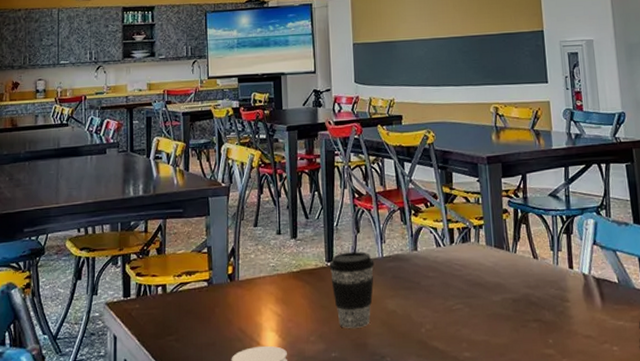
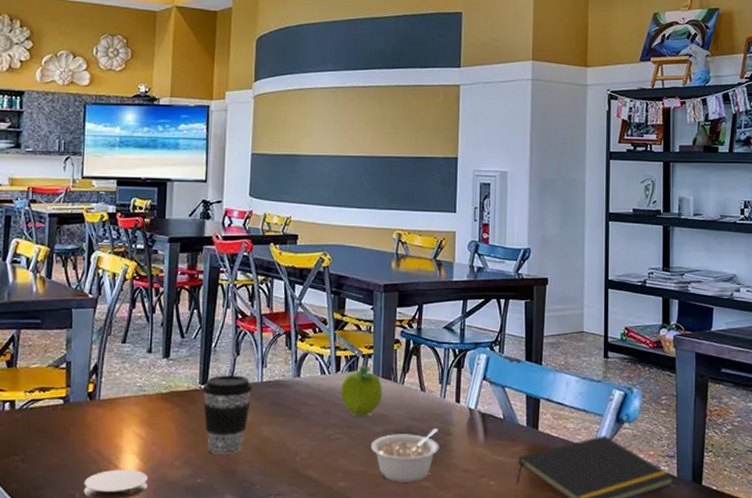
fruit: none [456,236,497,286] -> present [341,366,383,416]
legume: none [491,296,558,351] -> present [370,429,439,482]

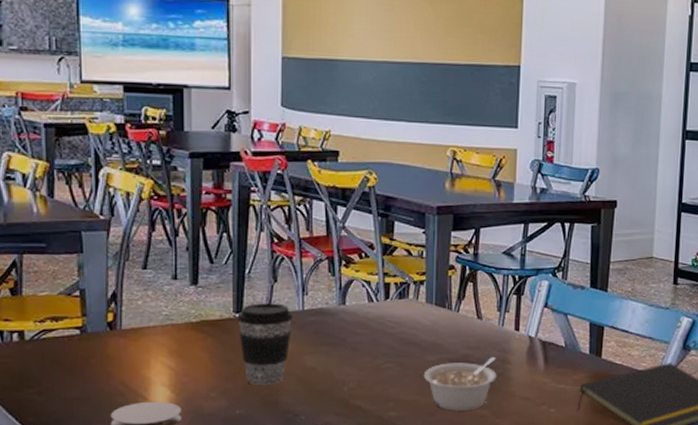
fruit: present [341,366,383,416] -> none [390,293,437,345]

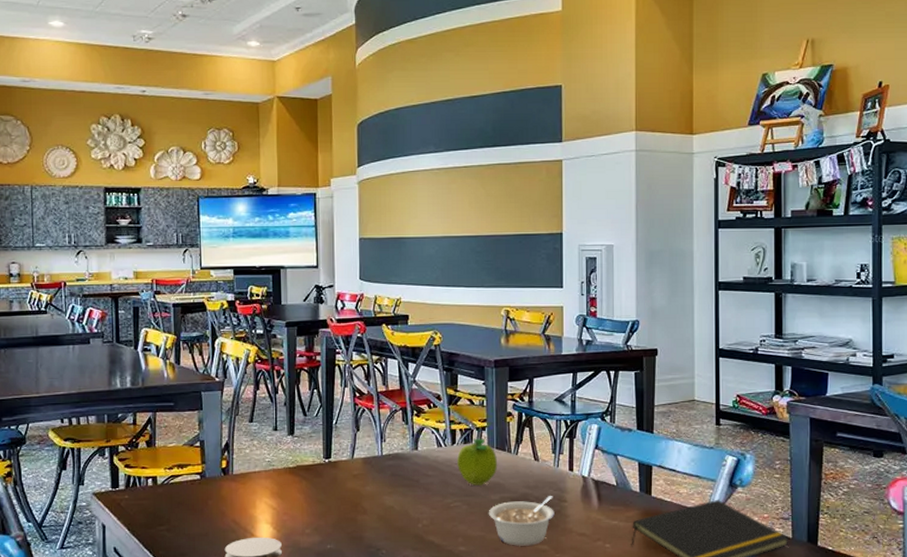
coffee cup: present [237,303,293,385] -> none [327,449,374,522]
fruit: none [390,293,437,345] -> present [457,438,498,485]

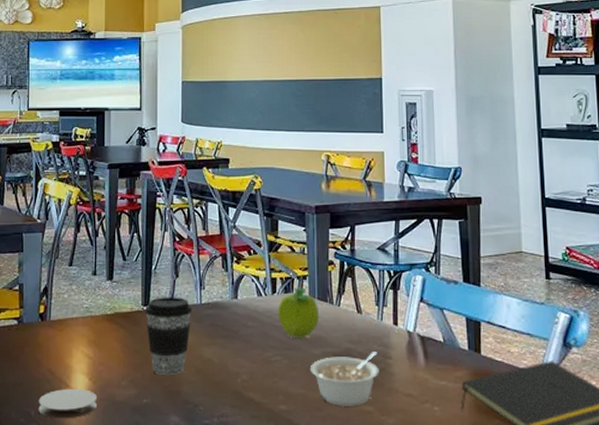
coffee cup: none [327,449,374,522] -> present [145,297,192,375]

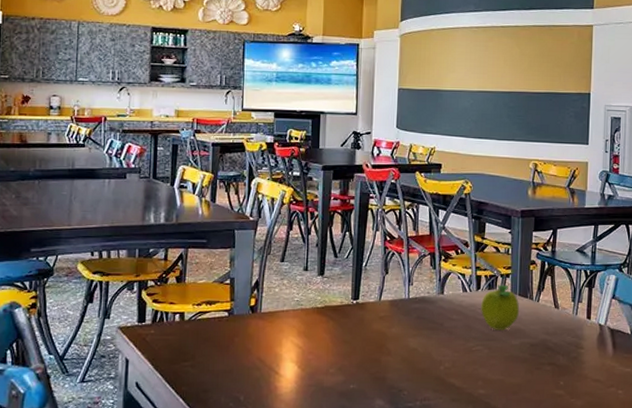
coaster: present [38,388,97,419] -> none [247,375,305,403]
coffee cup: present [145,297,192,375] -> none [354,292,400,363]
legume: present [310,352,379,406] -> none [508,342,572,390]

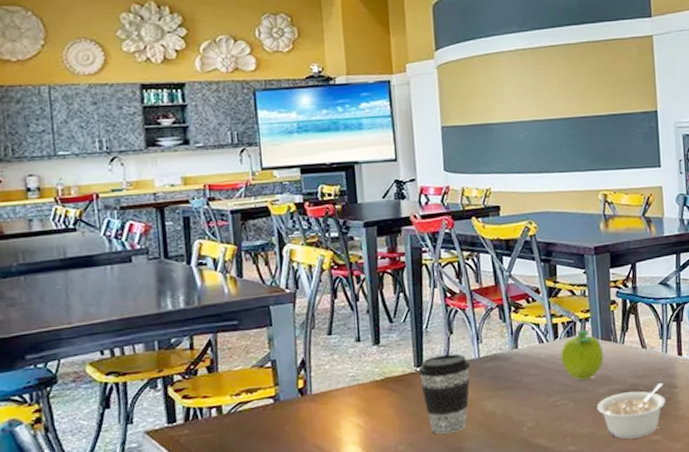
coffee cup: none [354,292,400,363] -> present [418,353,470,434]
legume: none [508,342,572,390] -> present [596,383,666,439]

